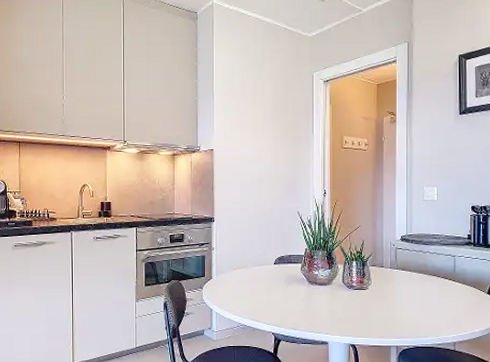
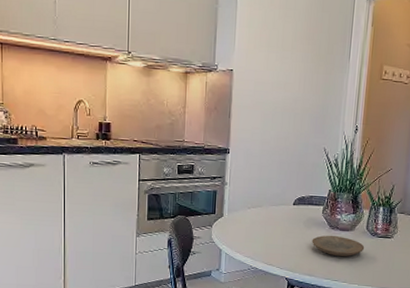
plate: none [293,290,343,310] -> present [312,235,365,257]

